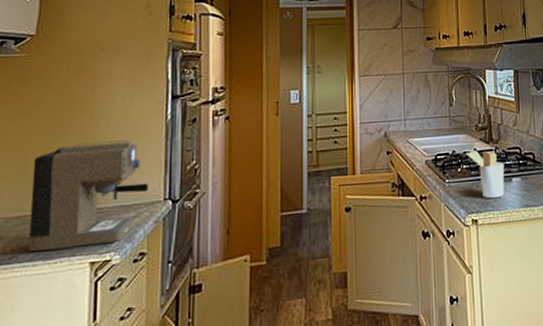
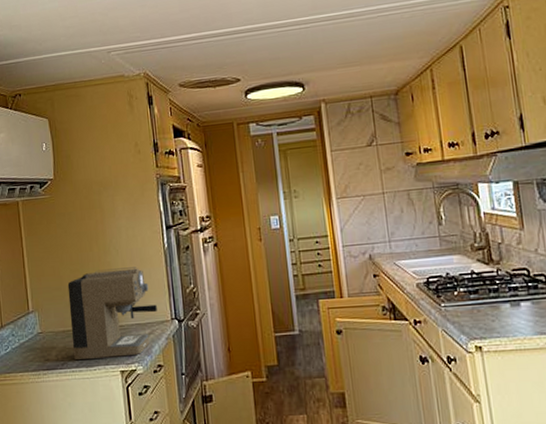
utensil holder: present [466,149,505,199] -> none [462,271,512,325]

